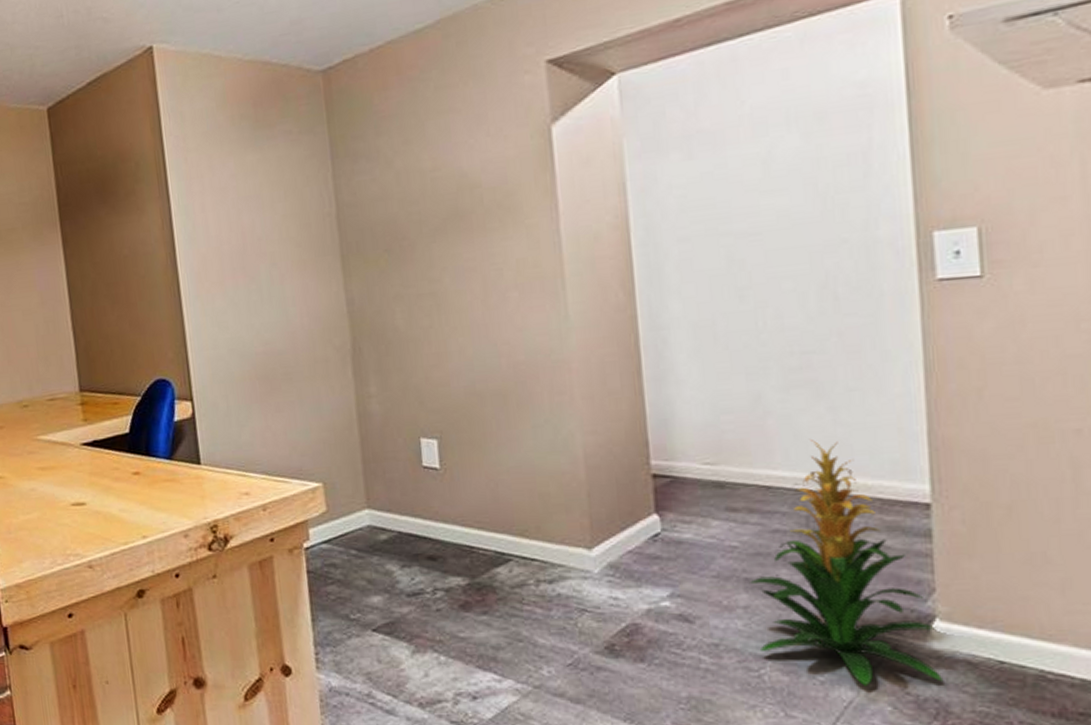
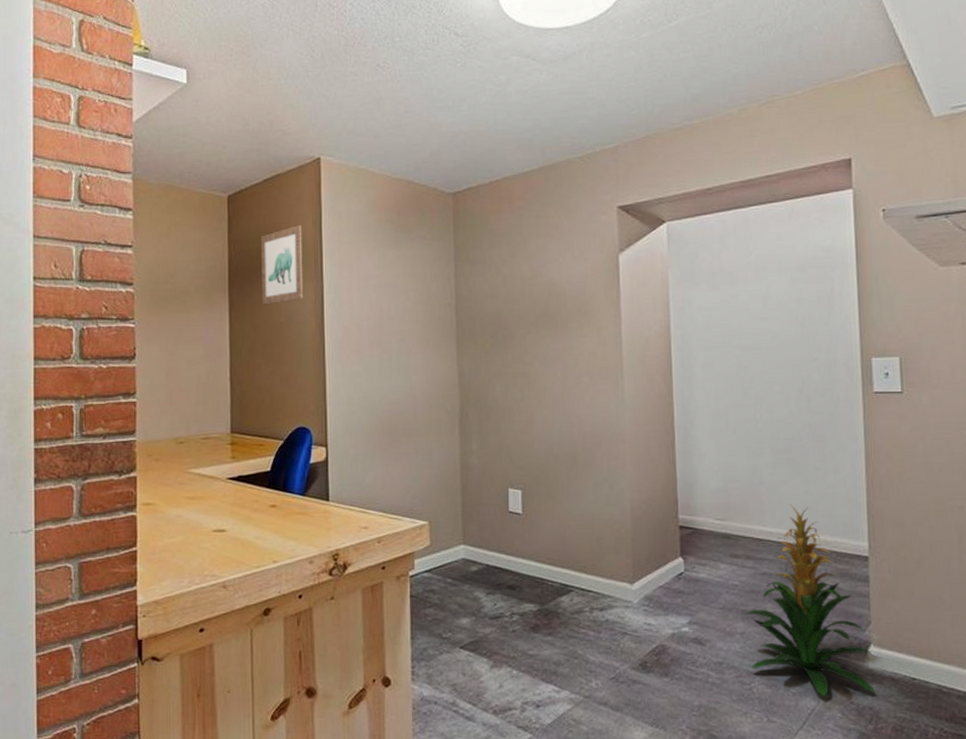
wall art: none [91,133,148,237] -> present [261,224,304,305]

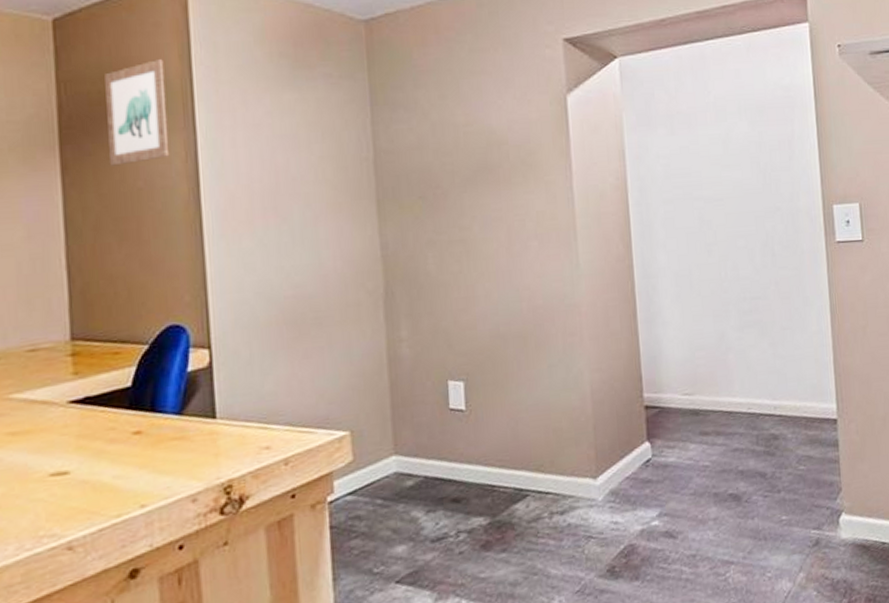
indoor plant: present [746,505,876,697] -> none [718,370,849,577]

